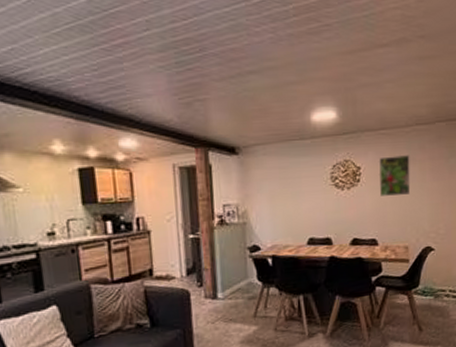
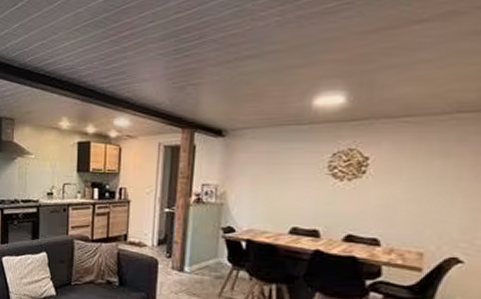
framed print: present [378,155,411,196] -> none [392,147,442,193]

